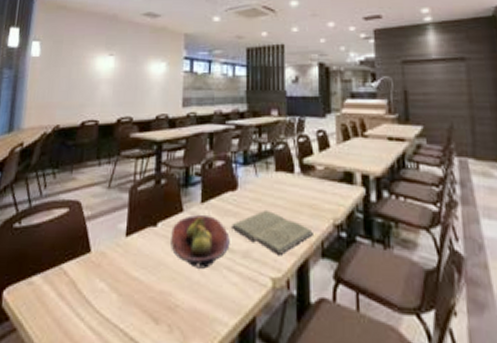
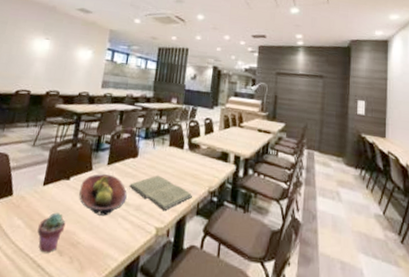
potted succulent: none [125,269,158,322] -> present [37,212,66,254]

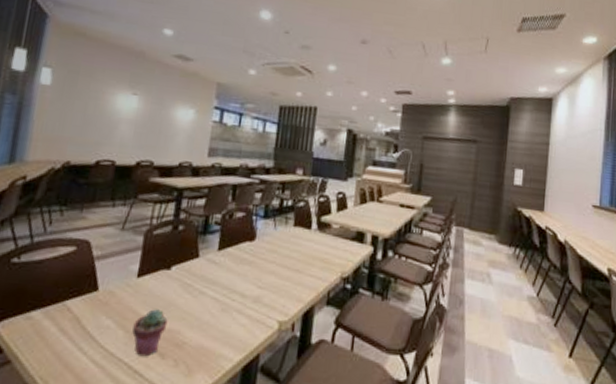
fruit bowl: present [79,174,127,216] -> none [183,261,243,311]
book: present [128,175,193,210] -> none [244,260,323,301]

